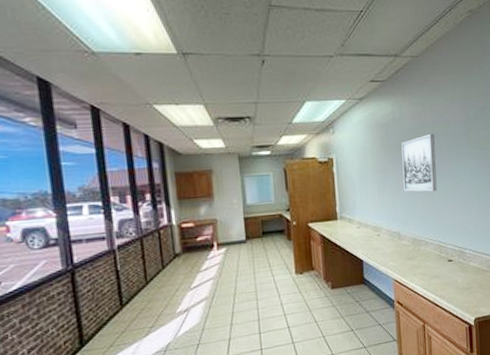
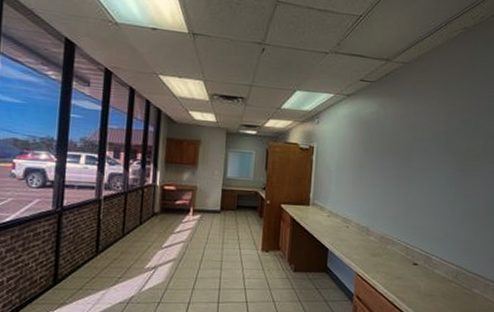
wall art: present [401,134,437,192] -> none [378,137,415,193]

